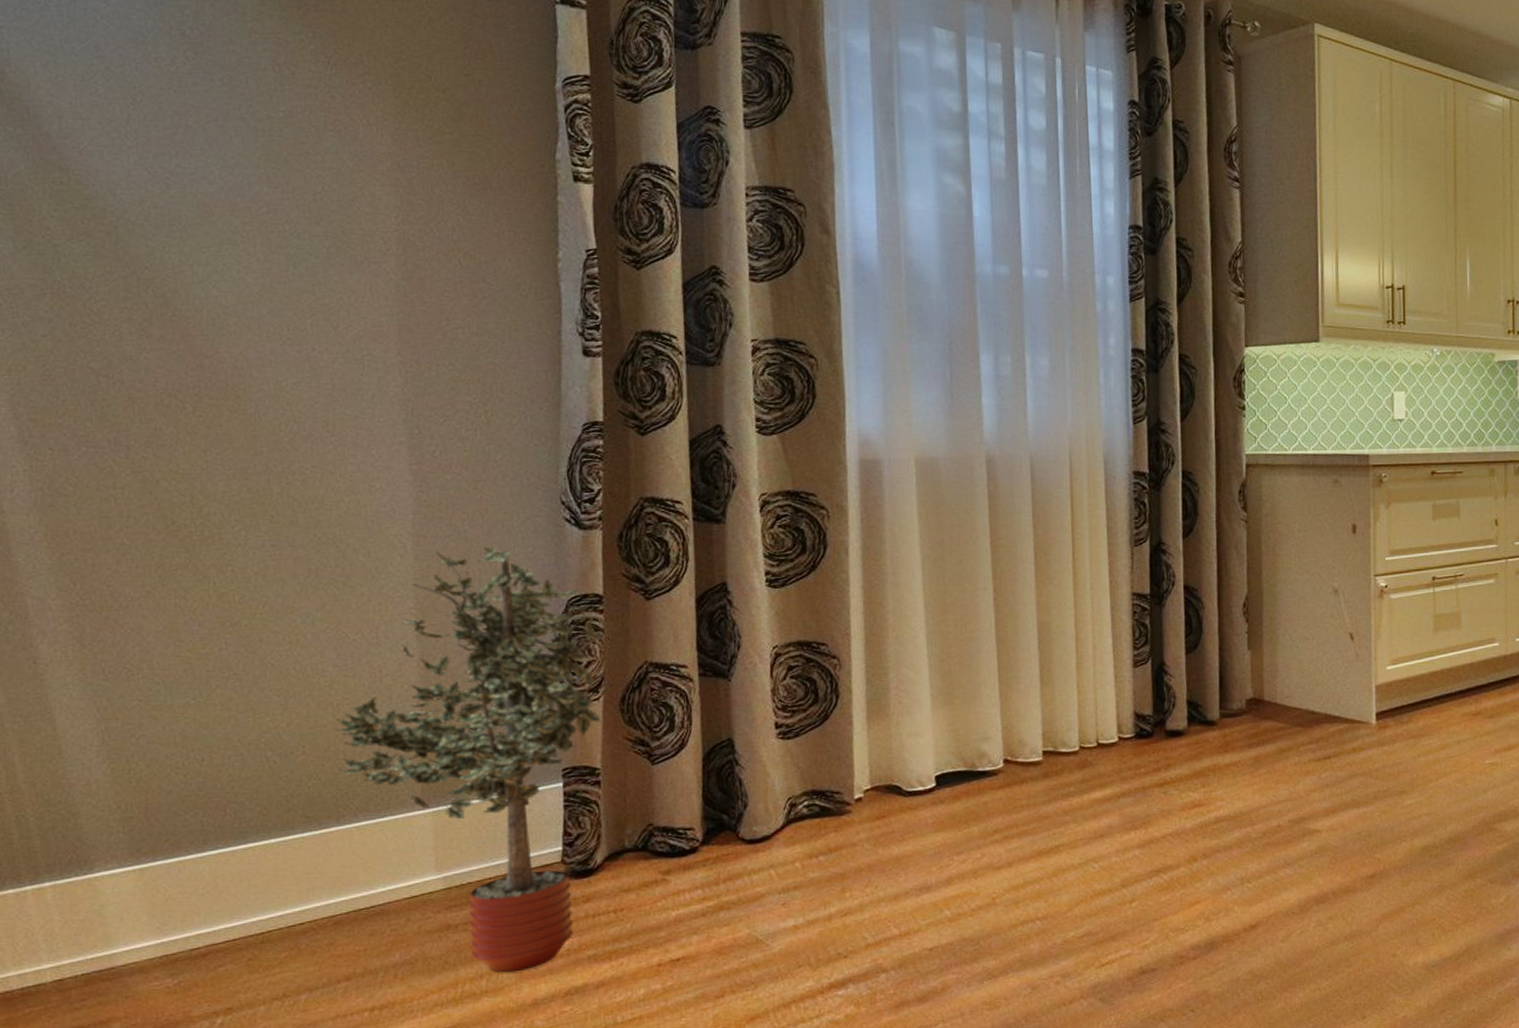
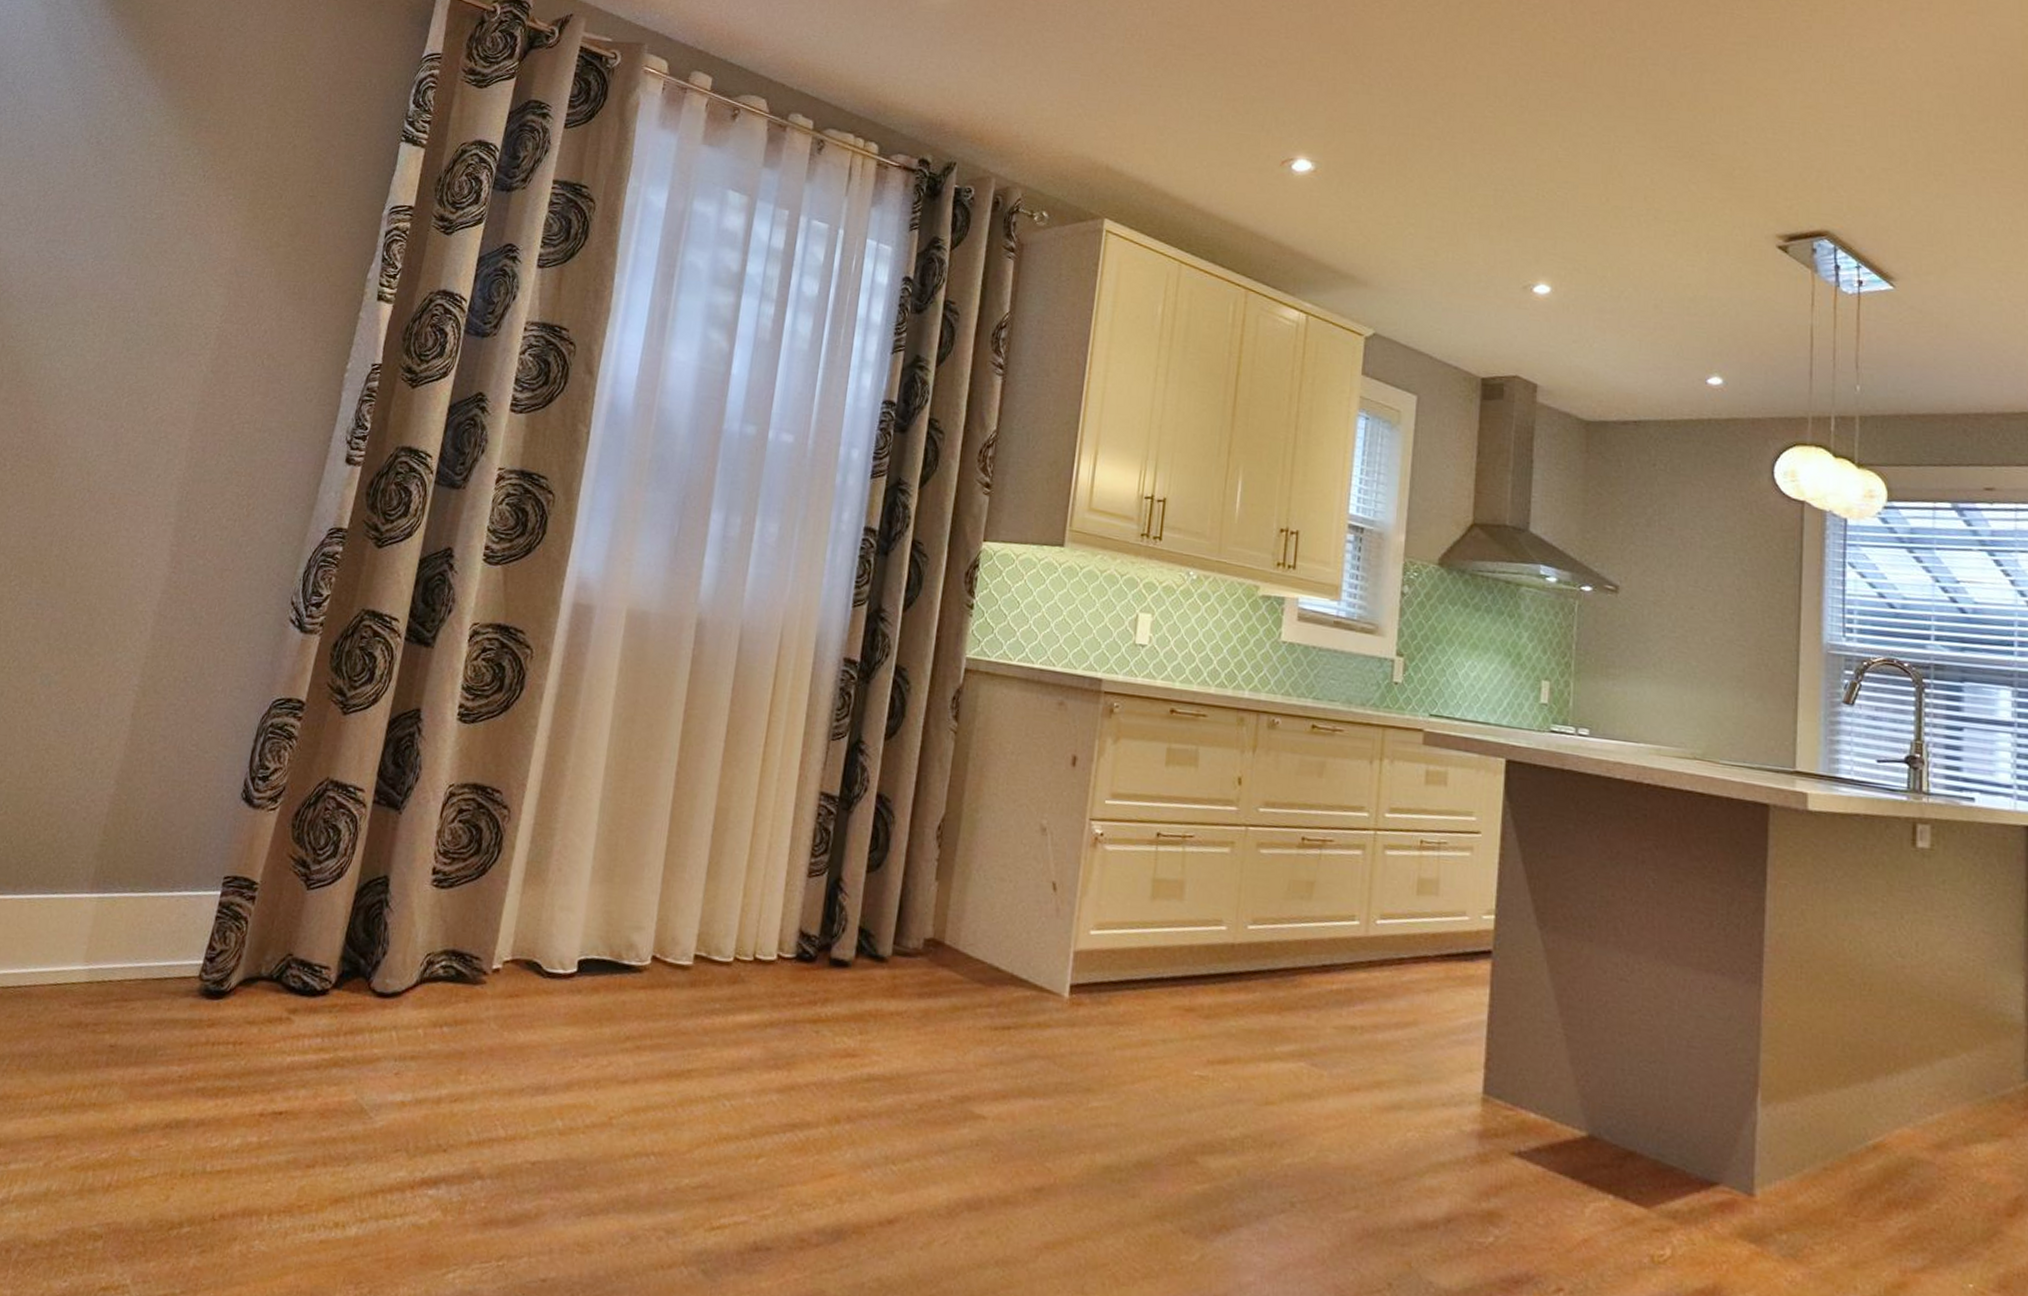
potted tree: present [334,546,610,973] -> none [31,633,297,1089]

